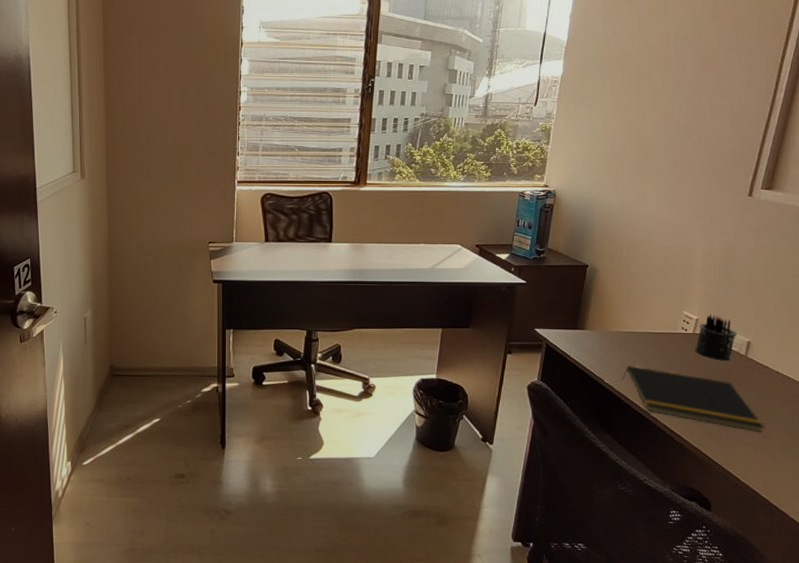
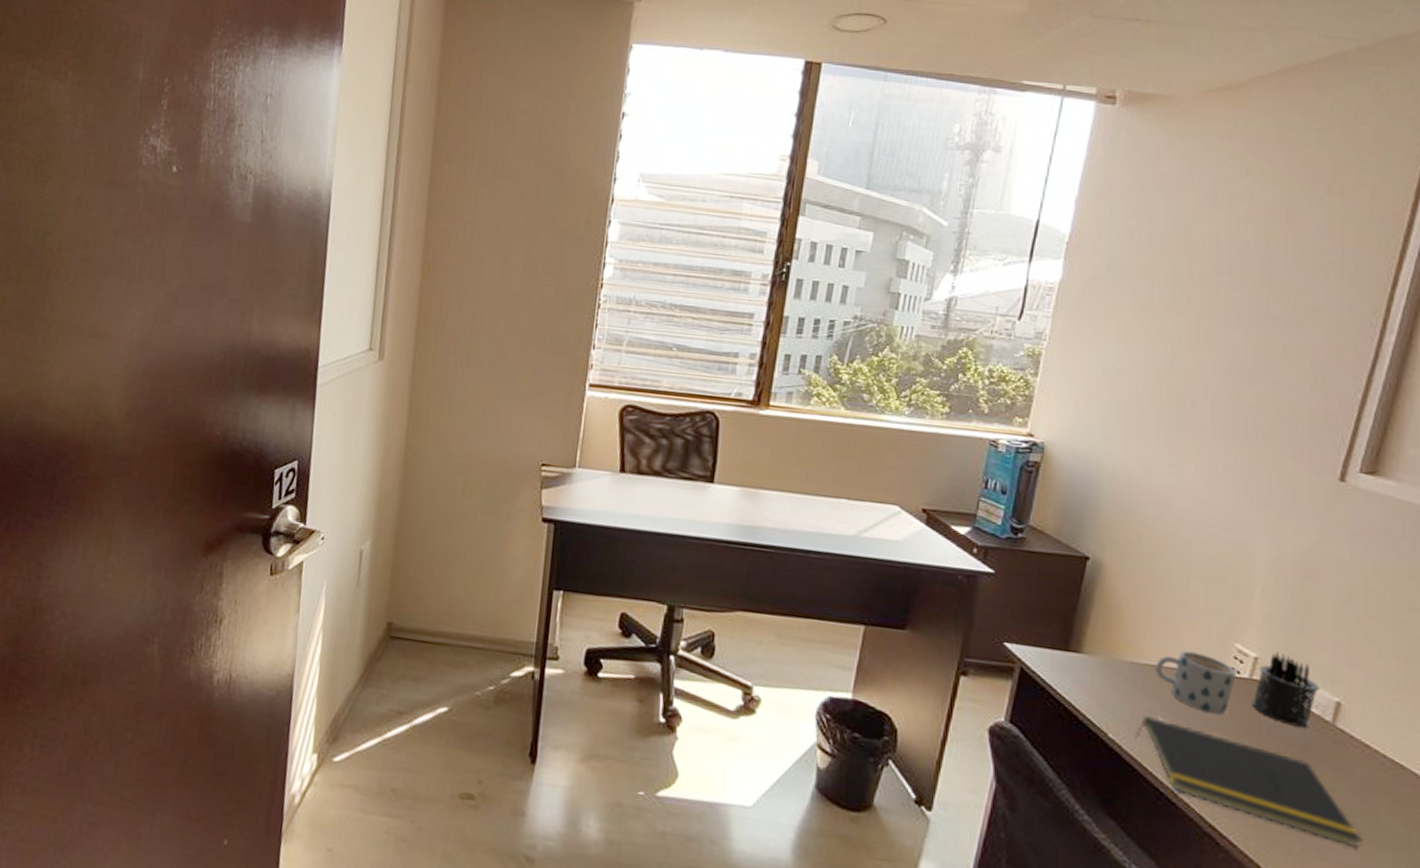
mug: none [633,320,685,359] -> present [1155,650,1236,715]

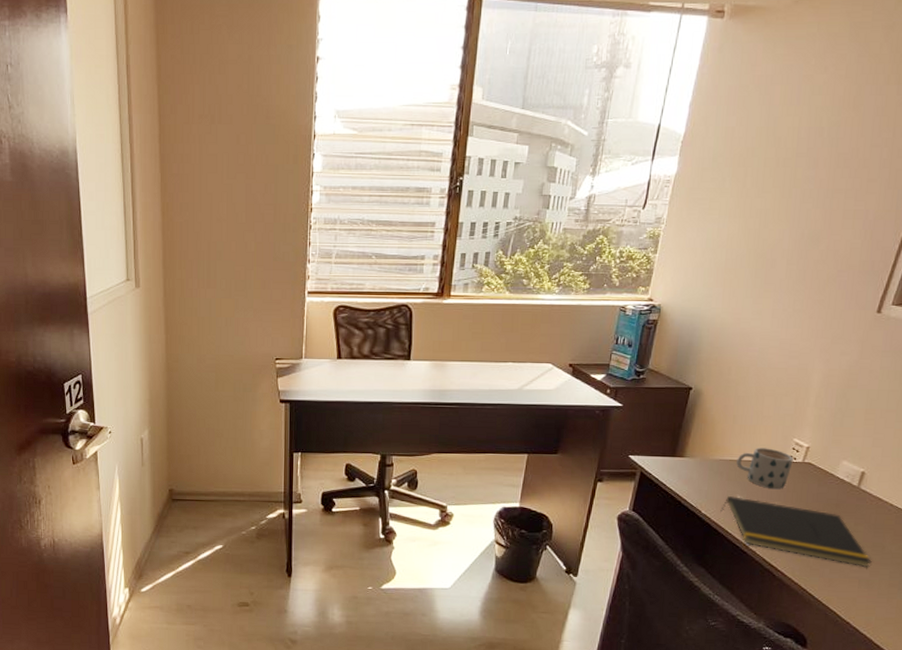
pen holder: present [1251,651,1320,728] -> none [803,441,851,492]

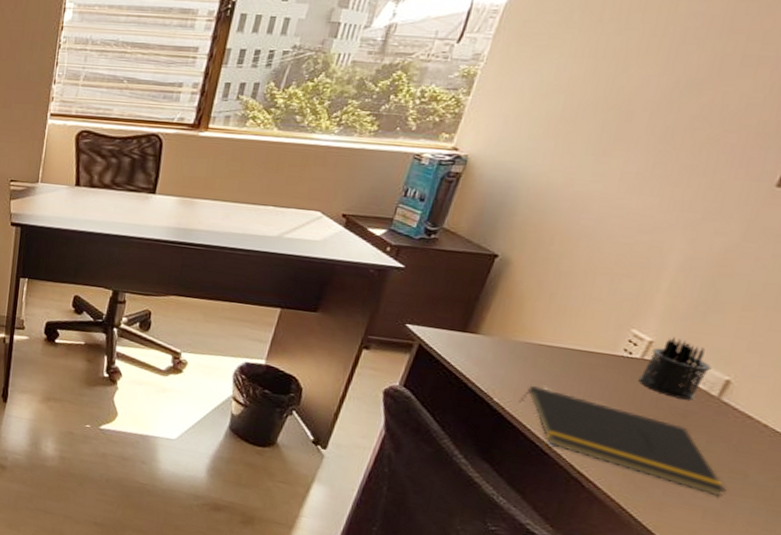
mug: present [736,448,794,490] -> none [547,334,629,387]
pen holder: none [803,441,851,492] -> present [638,337,712,400]

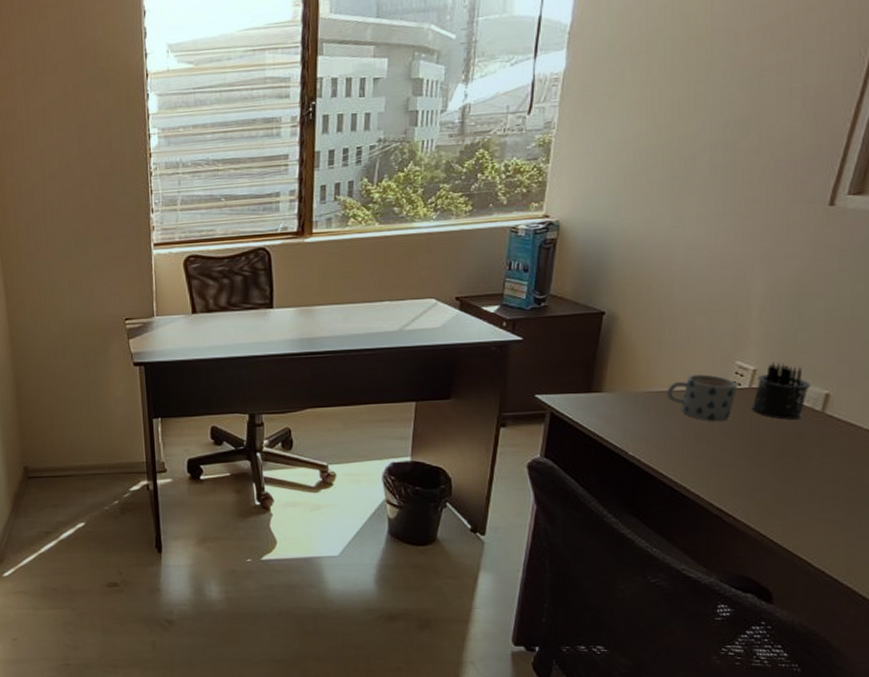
notepad: present [519,386,726,497] -> none [651,433,847,506]
mug: none [547,334,629,387] -> present [667,374,737,422]

